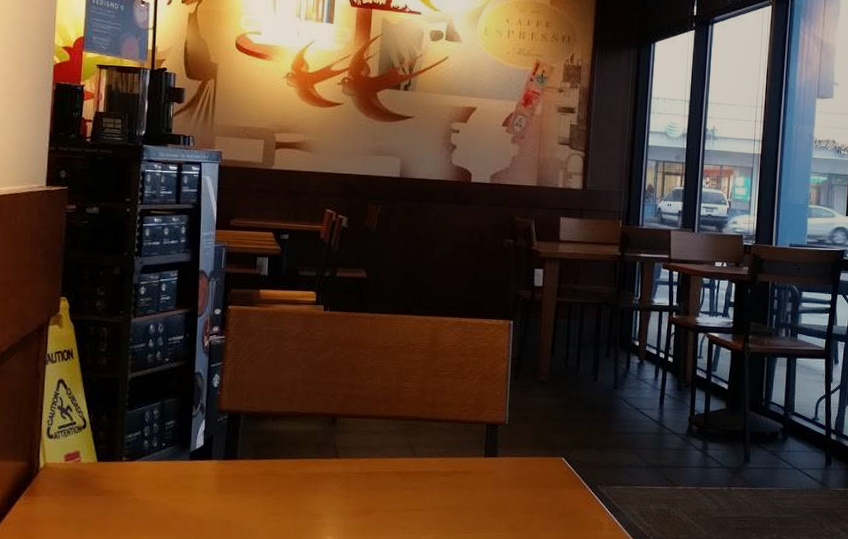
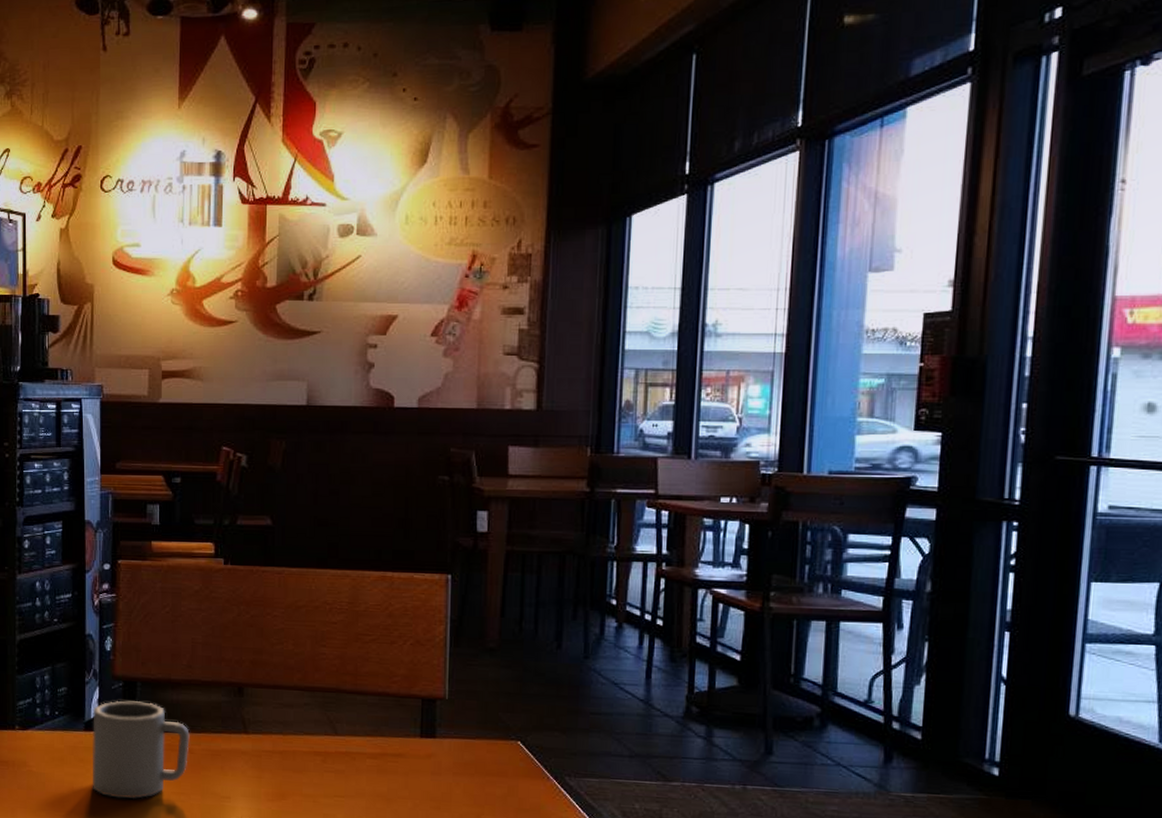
cup: none [194,432,287,521] -> present [92,700,190,799]

